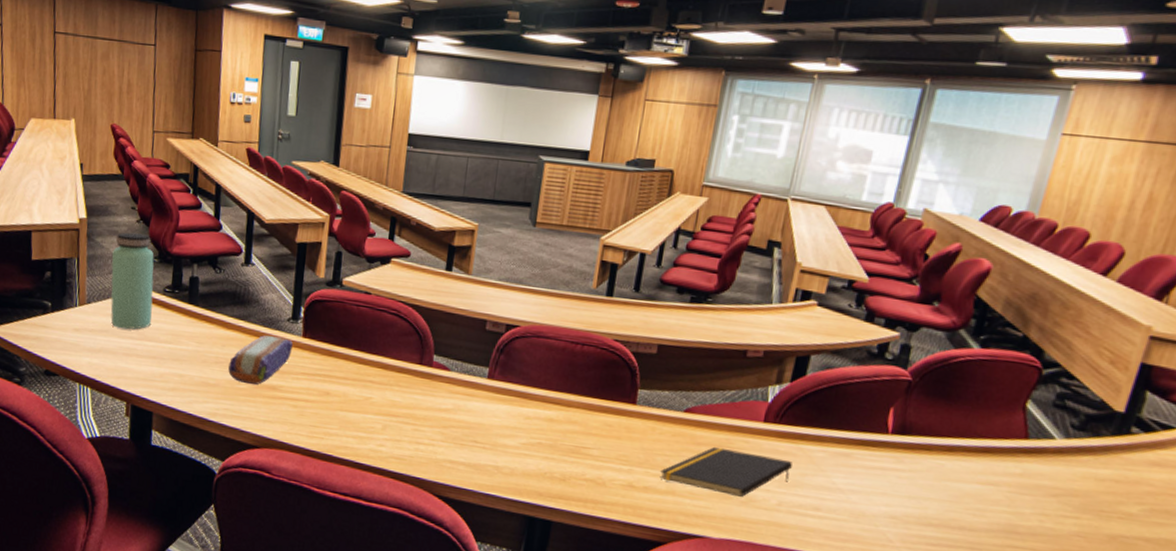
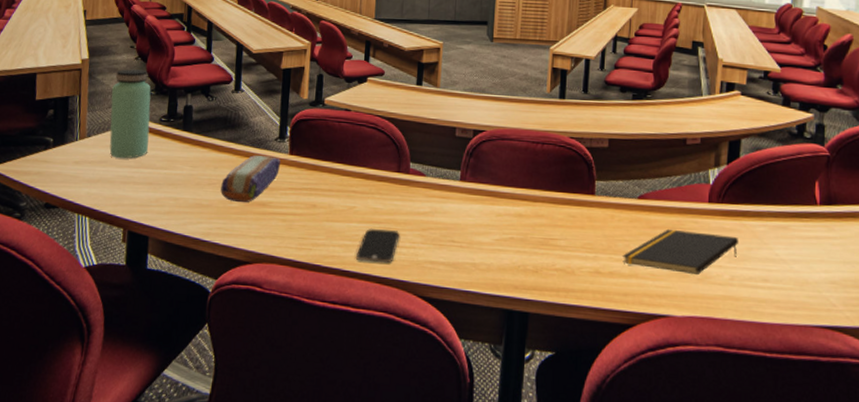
smartphone: none [370,421,419,459] -> present [355,228,400,264]

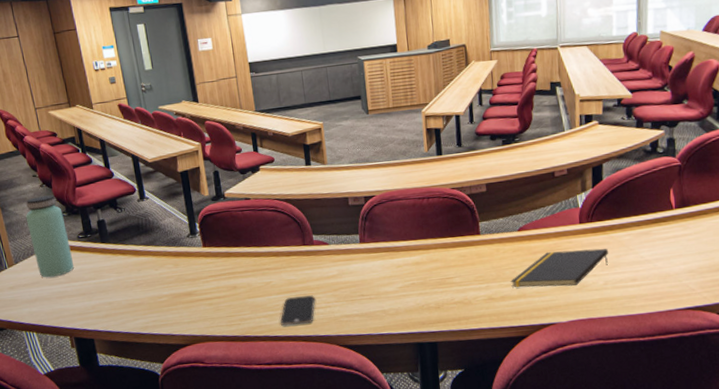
pencil case: present [221,154,280,203] -> none [147,251,197,297]

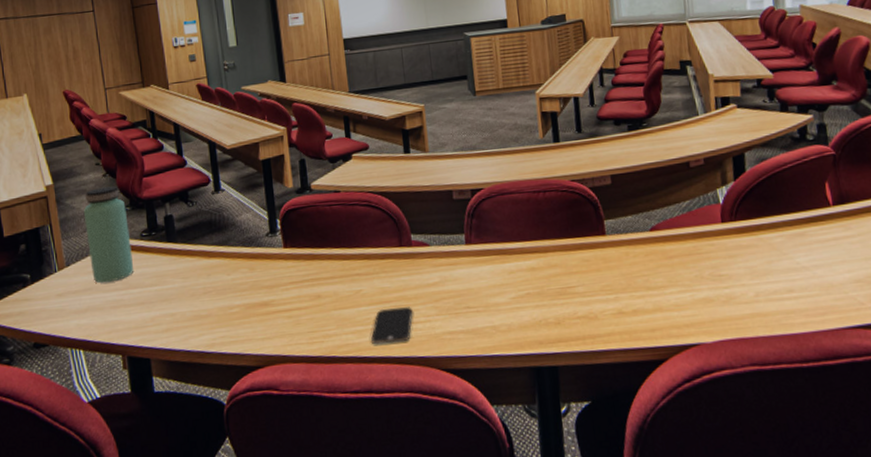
notepad: present [510,248,608,287] -> none [642,252,758,299]

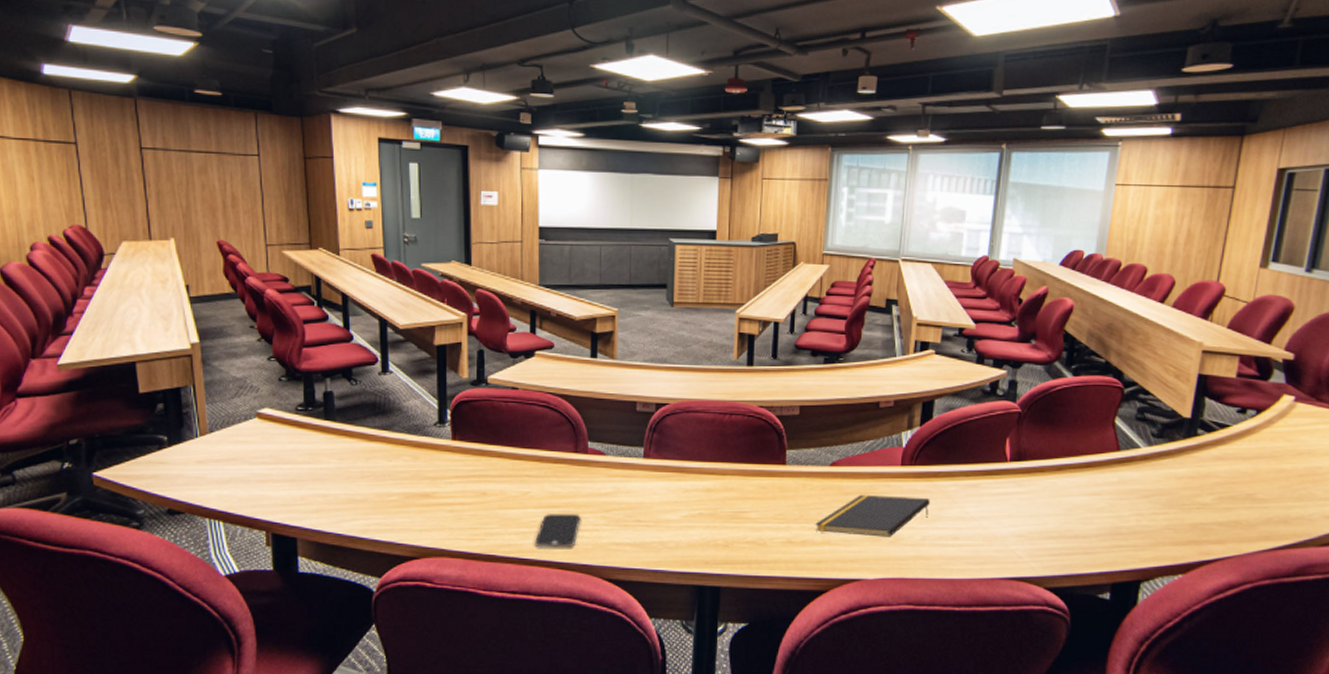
bottle: present [83,186,134,283] -> none [232,353,286,455]
notepad: none [642,252,758,299] -> present [814,494,930,537]

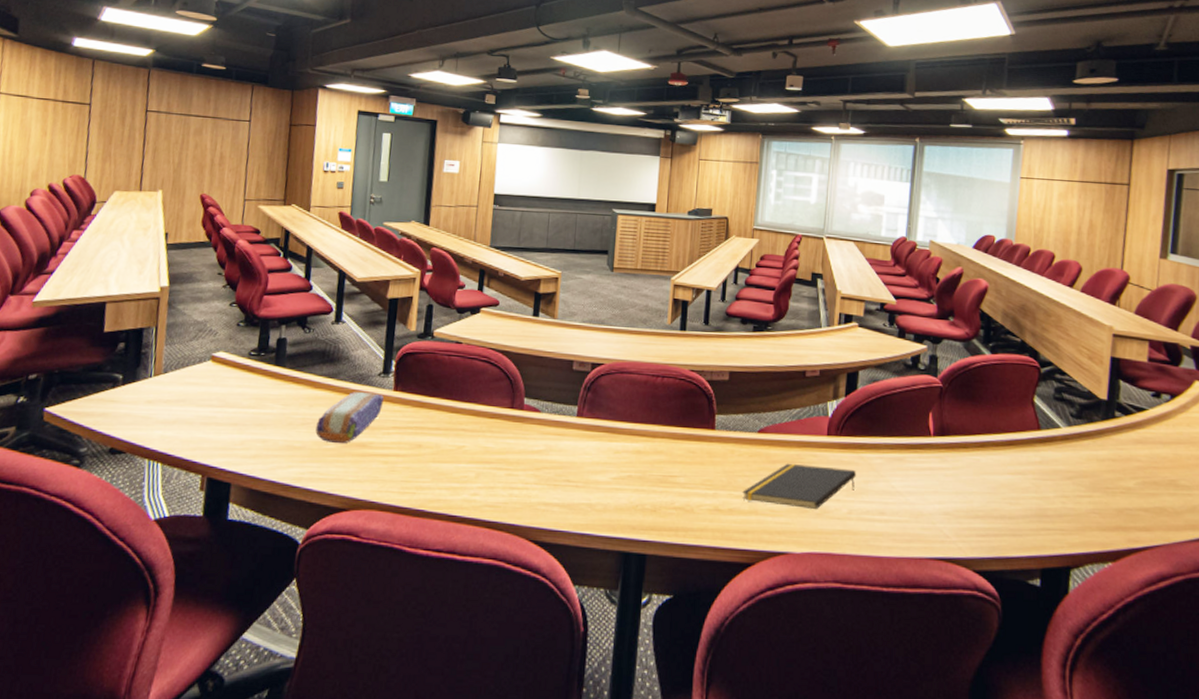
pencil case: none [376,442,442,495] -> present [315,391,384,444]
smartphone: present [534,512,581,548] -> none [463,468,512,506]

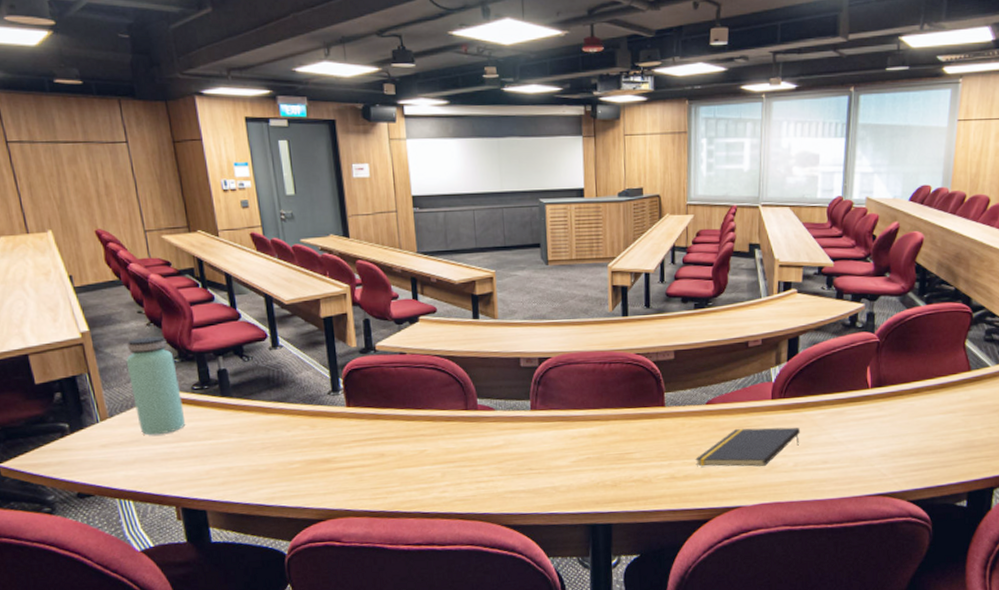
bottle: none [189,298,240,397] -> present [125,336,186,436]
pencil case: present [315,391,384,444] -> none [276,411,339,463]

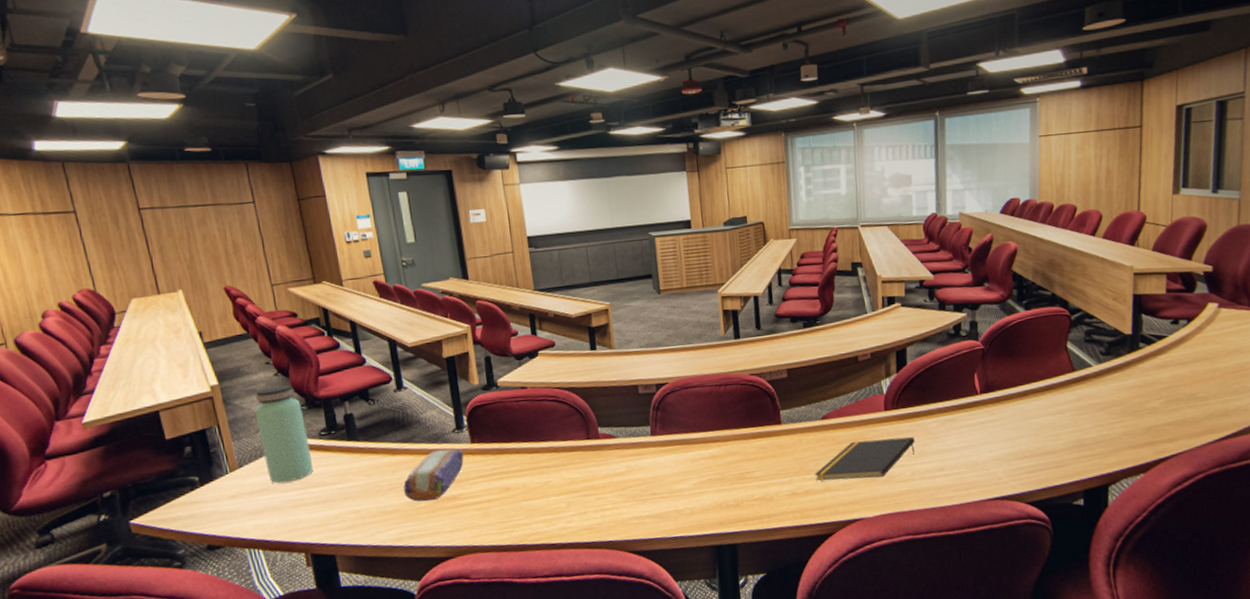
pencil case: none [276,411,339,463] -> present [403,448,464,502]

